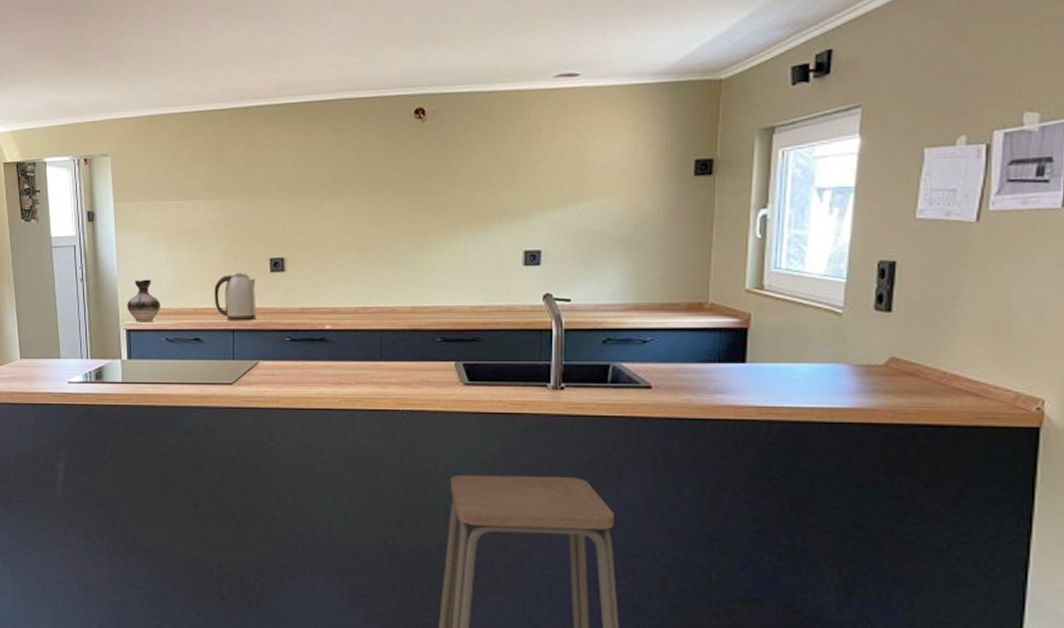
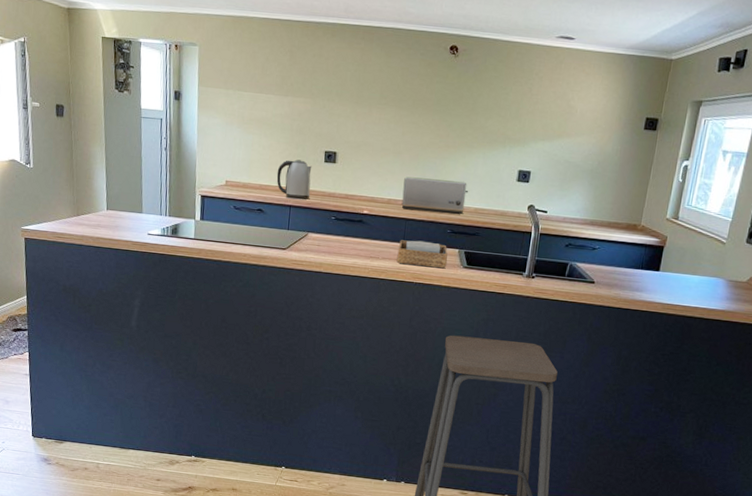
ceramic jug: present [127,279,160,323] -> none [203,154,232,192]
toaster: none [373,273,460,318] -> present [401,176,469,214]
napkin holder: none [374,356,440,389] -> present [396,240,448,269]

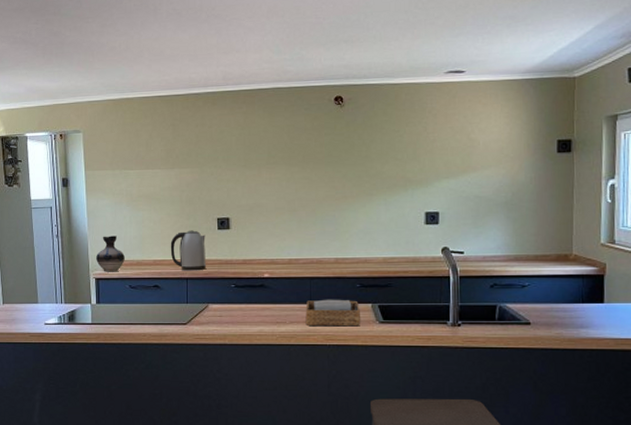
ceramic jug: none [203,154,232,192] -> present [96,235,125,272]
toaster: present [401,176,469,214] -> none [303,231,374,268]

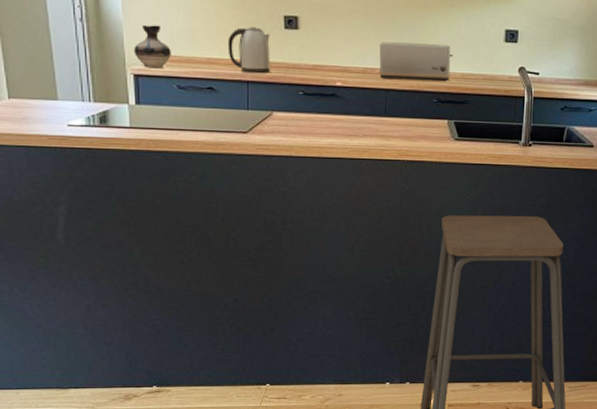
toaster: none [303,231,374,268] -> present [379,41,454,81]
napkin holder: present [305,299,360,327] -> none [379,113,436,143]

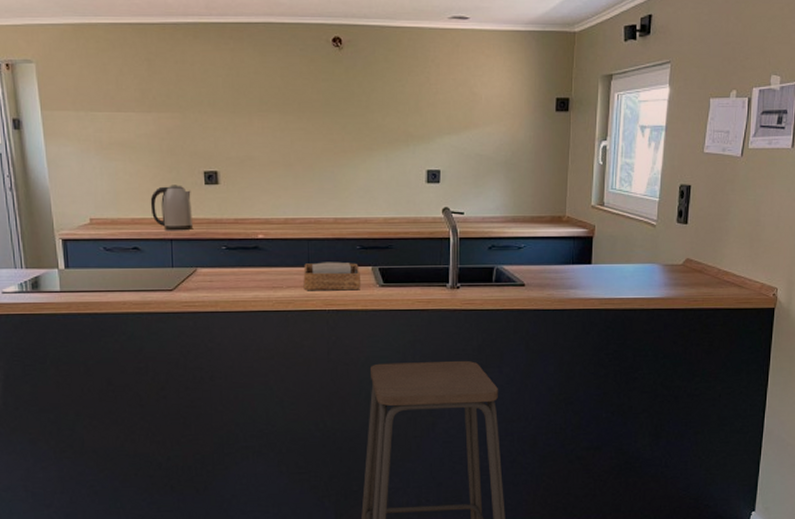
ceramic jug: present [134,24,171,69] -> none [61,189,97,232]
toaster: present [379,41,454,81] -> none [300,189,375,228]
napkin holder: none [379,113,436,143] -> present [303,262,360,291]

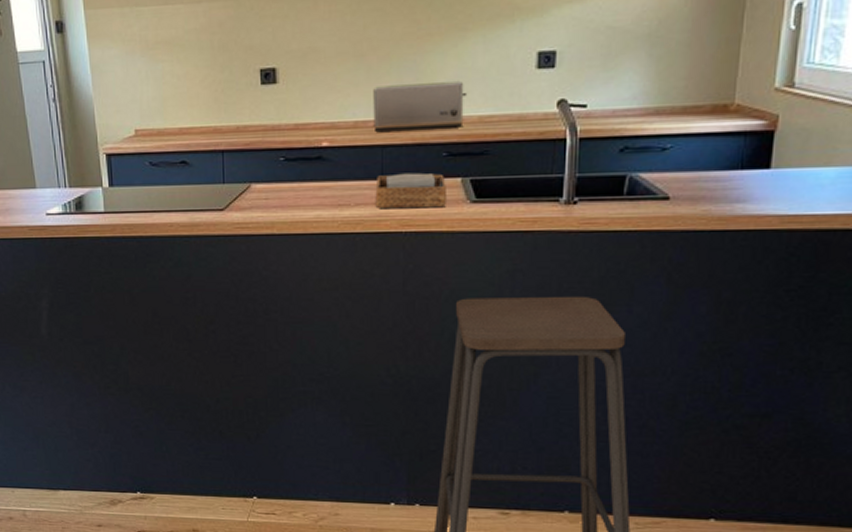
kettle: present [150,185,194,231] -> none [199,86,248,141]
toaster: none [300,189,375,228] -> present [373,80,468,133]

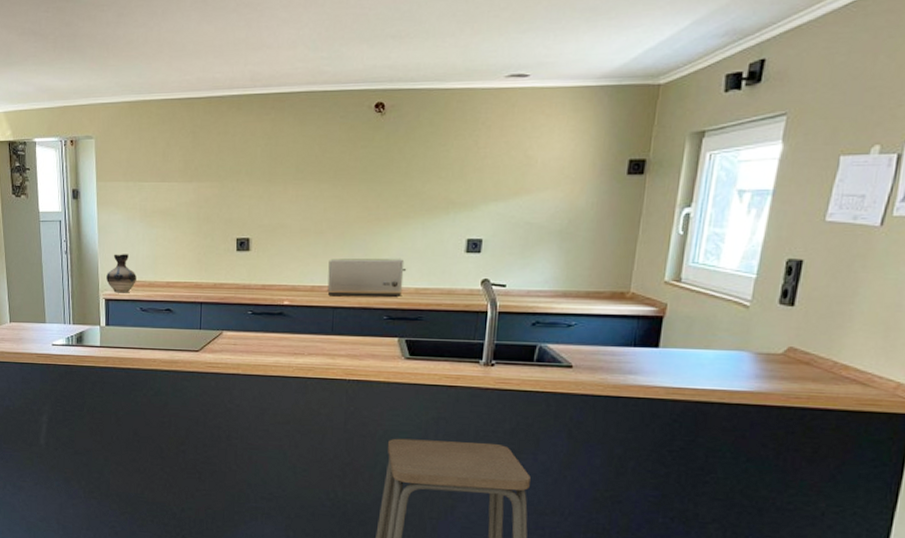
ceramic jug: none [105,97,142,146] -> present [106,254,136,293]
napkin holder: present [375,172,446,209] -> none [325,331,385,362]

